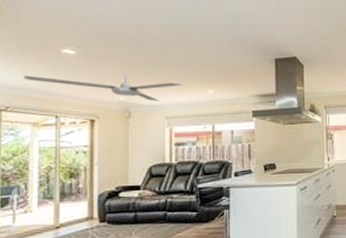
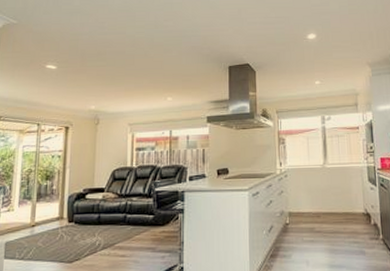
ceiling fan: present [23,73,183,102] -> none [15,84,145,110]

